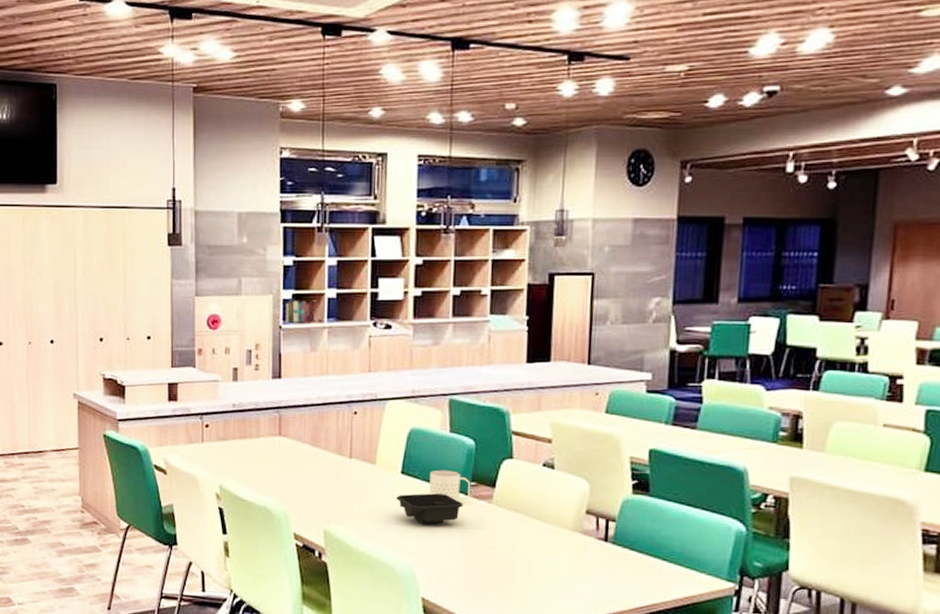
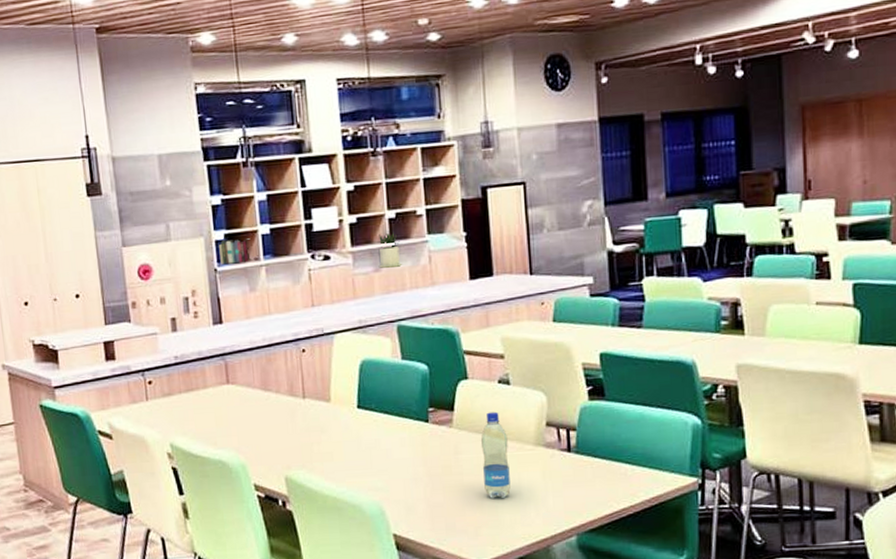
food container: present [396,492,463,525] -> none [355,423,424,459]
mug: present [429,470,471,502] -> none [387,398,430,430]
planter: none [437,308,462,343] -> present [378,232,403,268]
bottle: none [516,493,546,579] -> present [481,412,511,499]

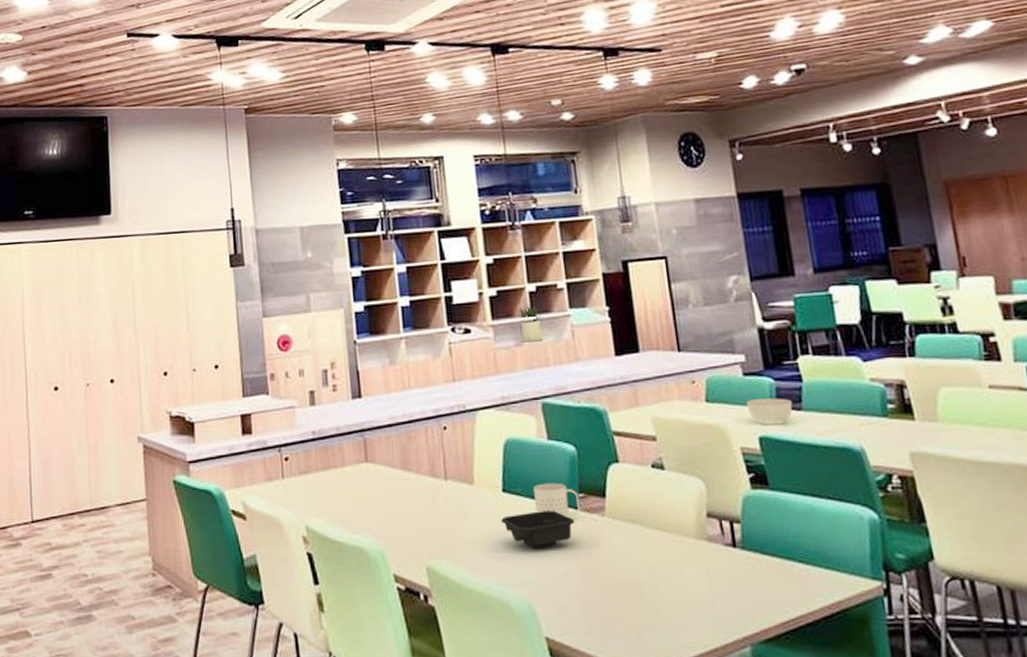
books: present [219,238,259,265] -> none [359,310,399,337]
food container: none [355,423,424,459] -> present [501,509,575,550]
mug: none [387,398,430,430] -> present [533,482,581,517]
bottle: present [481,412,511,499] -> none [637,499,673,600]
bowl: none [590,317,633,343] -> present [746,398,793,426]

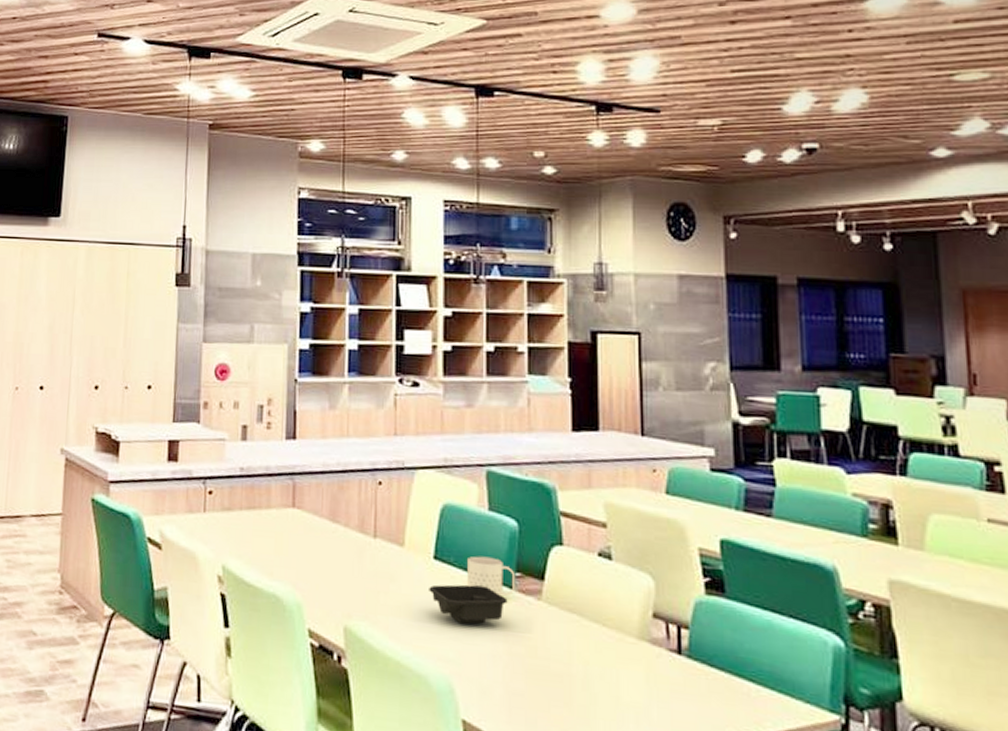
planter: present [519,305,545,343] -> none [471,366,498,406]
bowl: present [746,398,793,426] -> none [710,498,761,530]

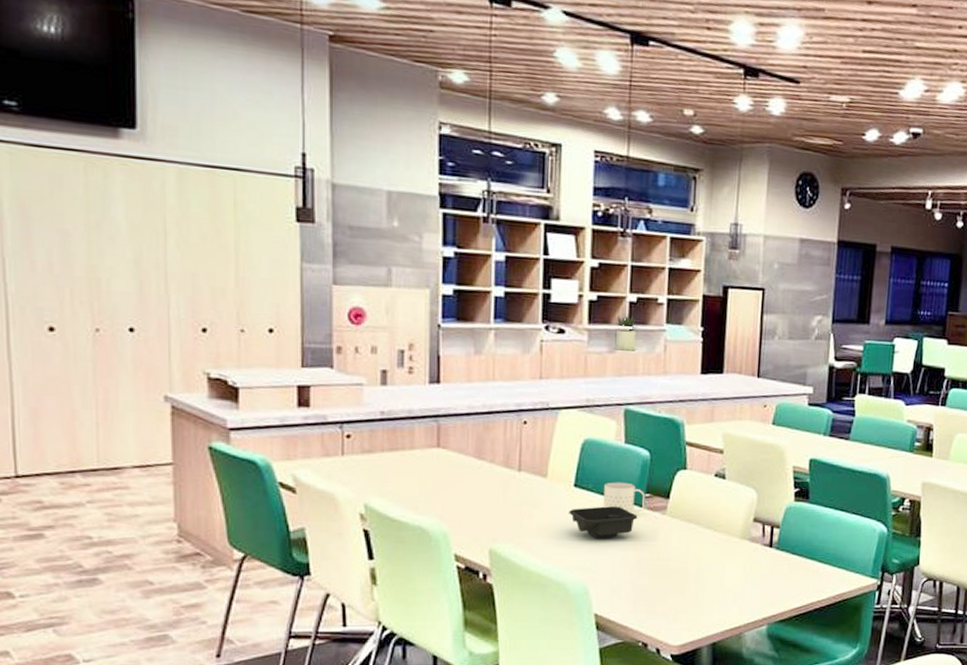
planter: none [471,366,498,406] -> present [613,316,638,351]

